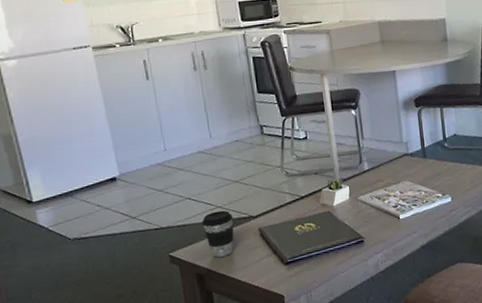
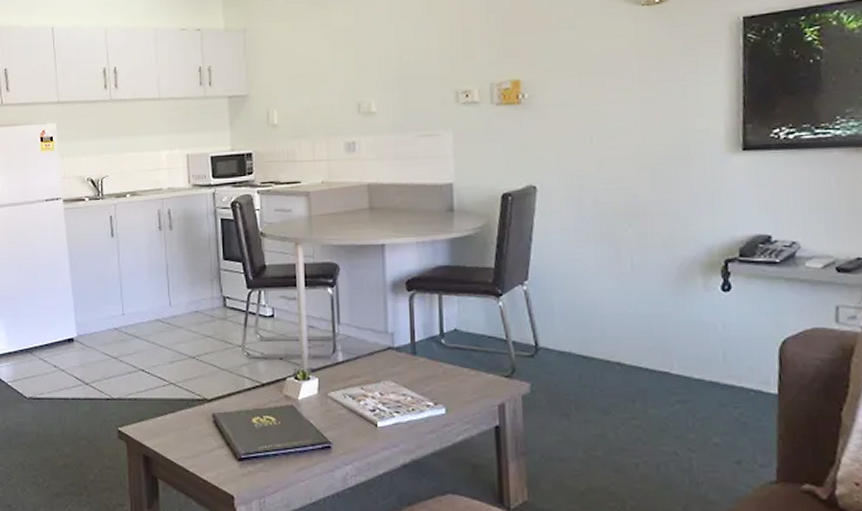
coffee cup: present [202,210,234,258] -> none [154,388,186,440]

